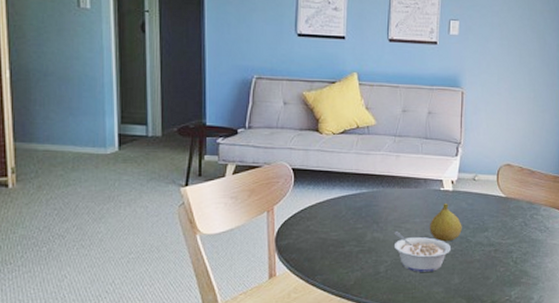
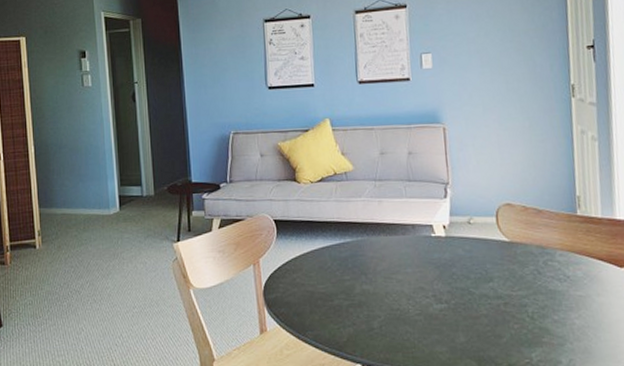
legume: present [393,232,451,272] -> none [384,283,451,329]
fruit: present [430,204,462,242] -> none [423,251,462,294]

